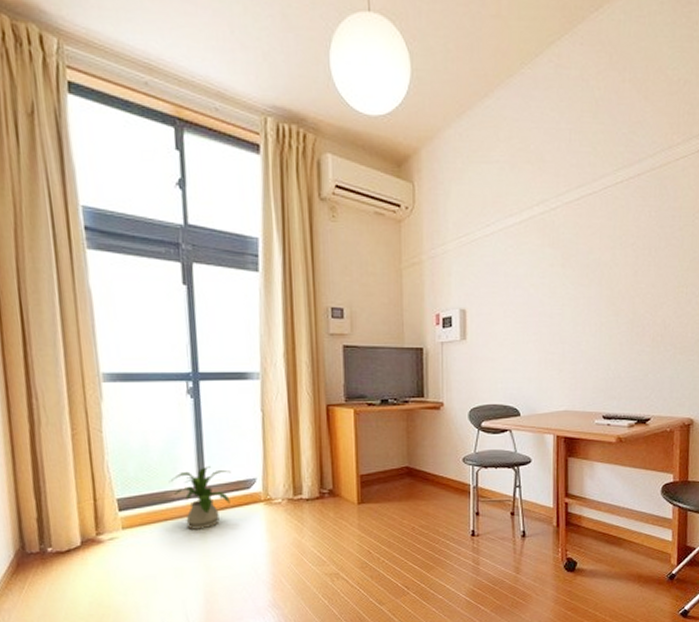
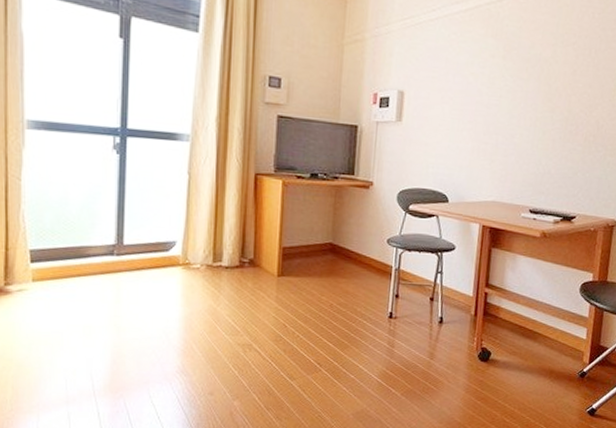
house plant: present [170,467,231,530] -> none [87,225,151,289]

